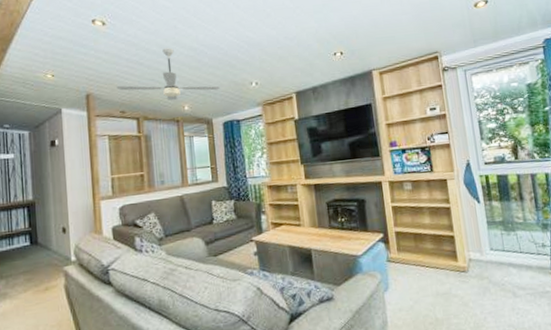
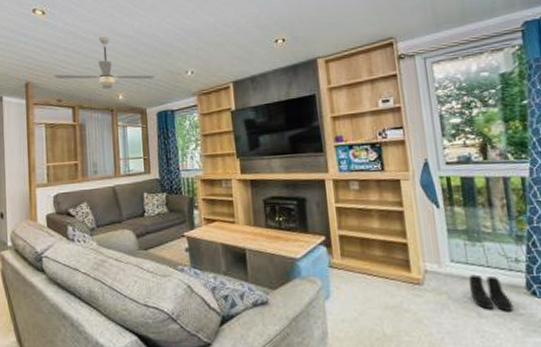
boots: none [505,260,542,290] -> present [469,274,514,311]

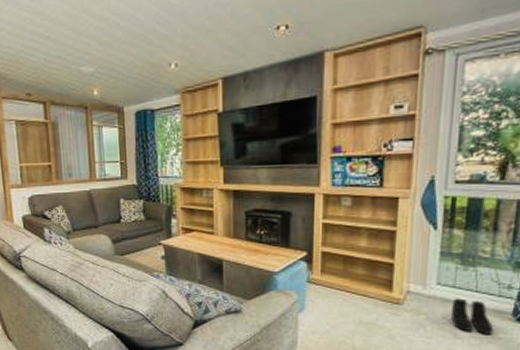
ceiling fan: present [54,36,155,90] -> none [21,17,133,84]

